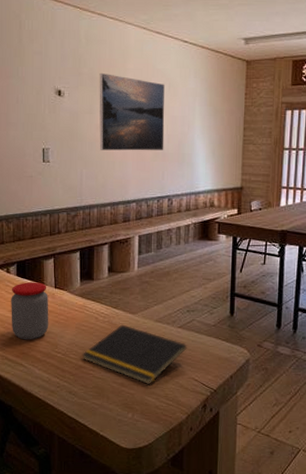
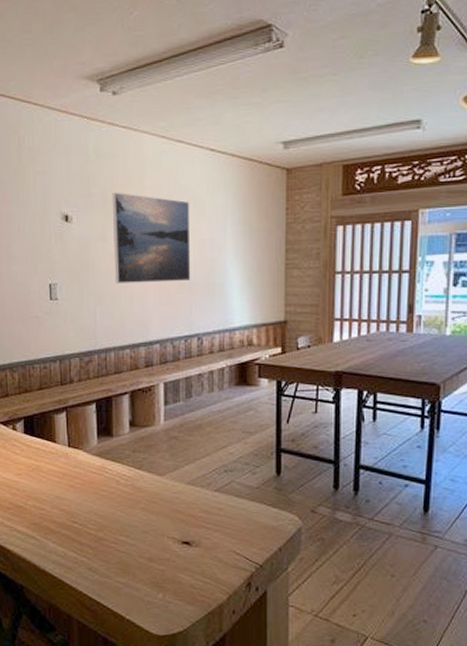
jar: present [11,282,49,340] -> none [18,440,63,509]
notepad: present [82,324,187,385] -> none [102,488,226,560]

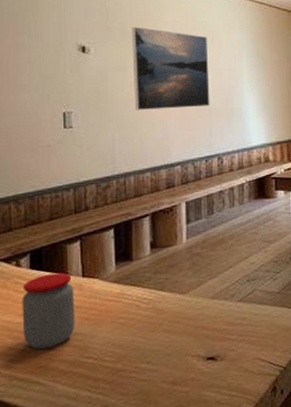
jar: none [18,440,63,509] -> present [22,272,75,350]

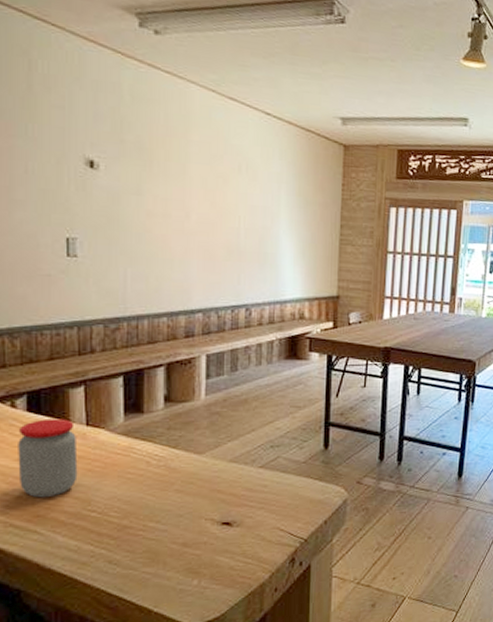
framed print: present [131,26,210,110] -> none [150,142,241,248]

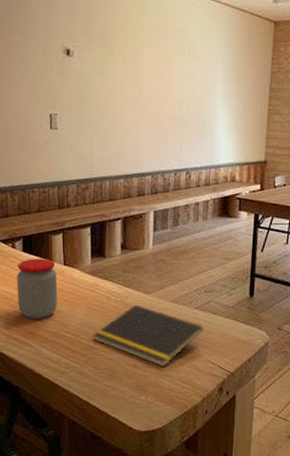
notepad: none [127,468,270,542] -> present [93,304,204,367]

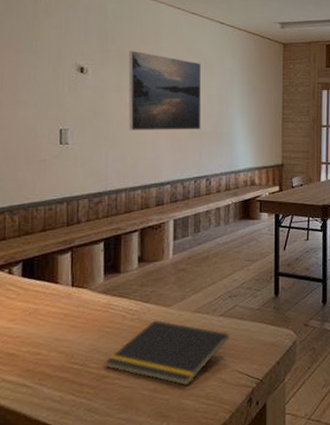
jar: present [17,258,58,320] -> none [12,281,64,354]
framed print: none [112,30,184,120] -> present [128,50,202,130]

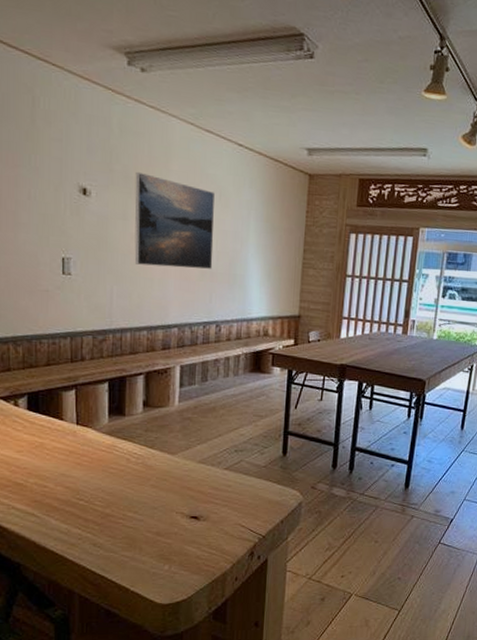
notepad: present [105,320,229,386] -> none [109,466,234,533]

